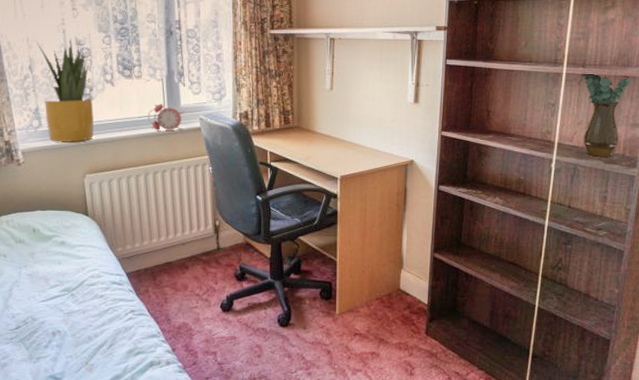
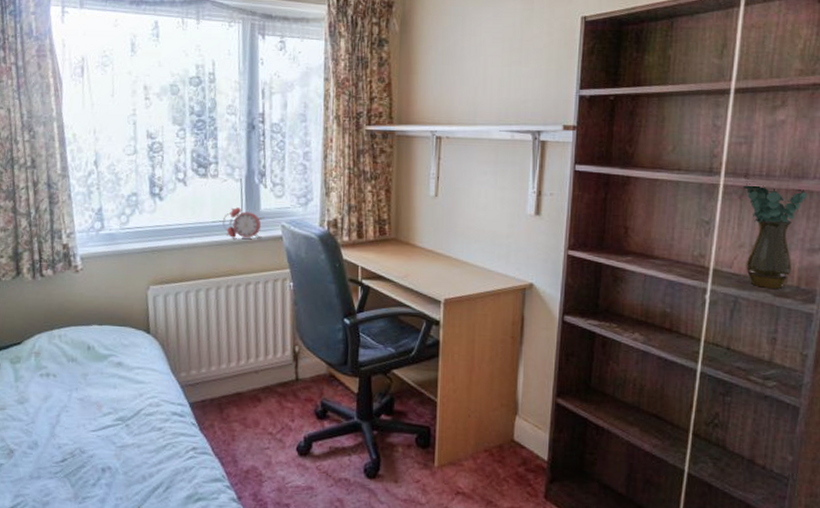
planter: present [36,39,94,142] -> none [103,131,162,249]

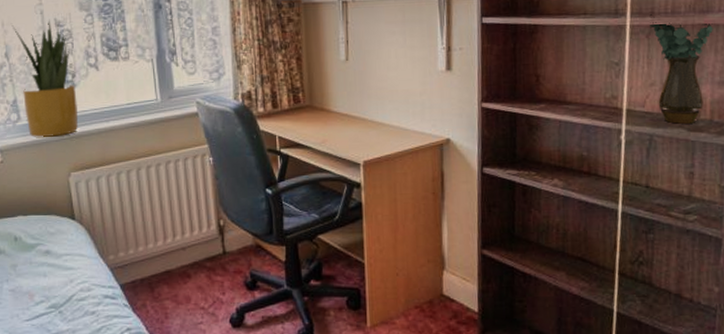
planter: none [103,131,162,249] -> present [11,20,79,137]
alarm clock: present [222,207,265,239] -> none [138,88,179,119]

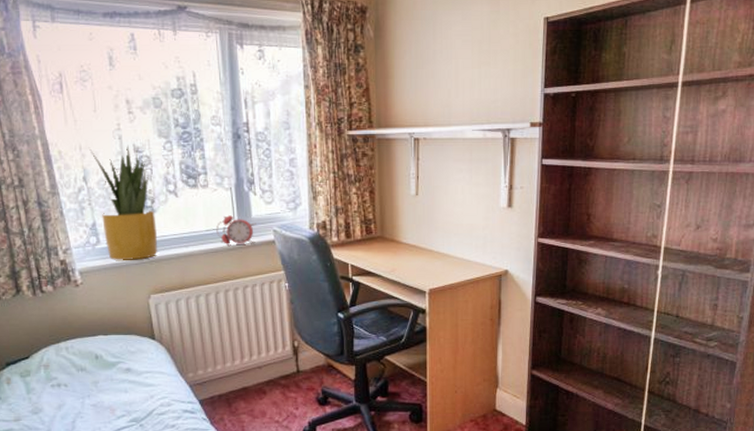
alarm clock: none [138,88,179,119] -> present [216,215,256,246]
vase: present [649,14,713,124] -> none [690,162,743,261]

